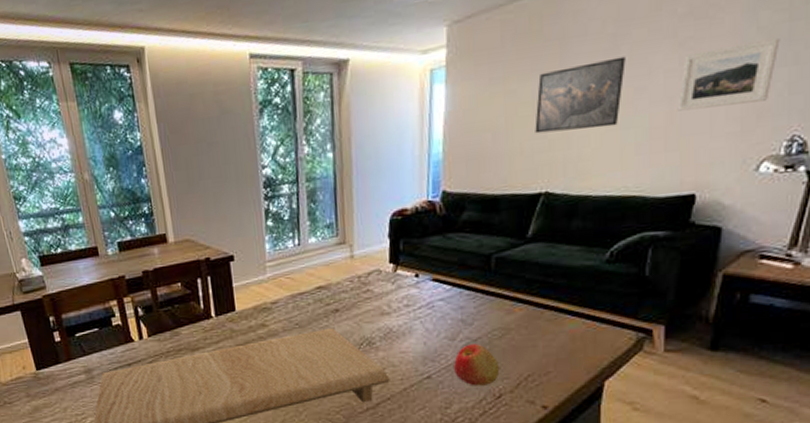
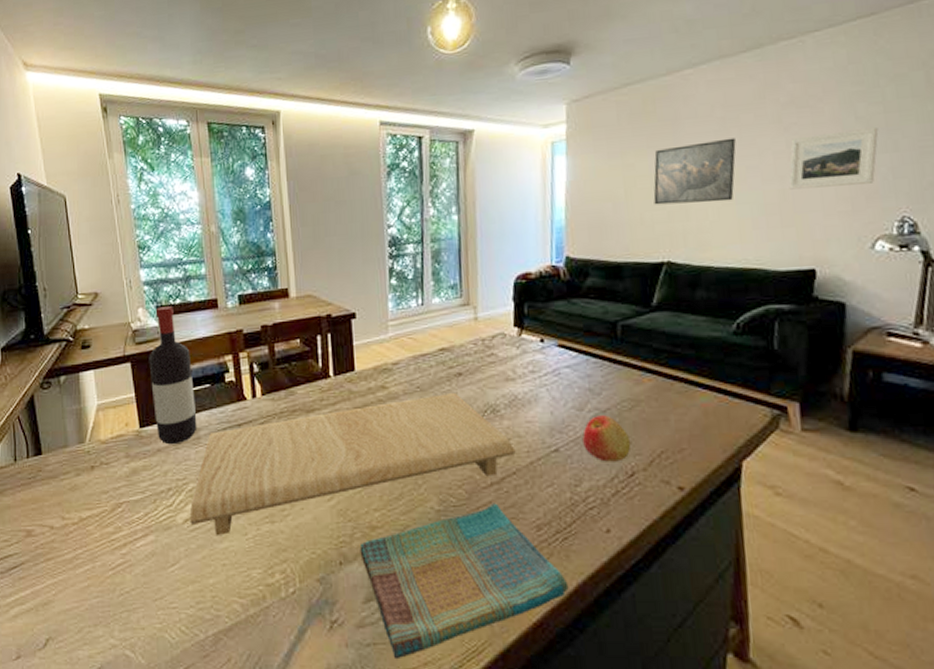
wine bottle: none [37,256,90,385] -> present [149,306,197,445]

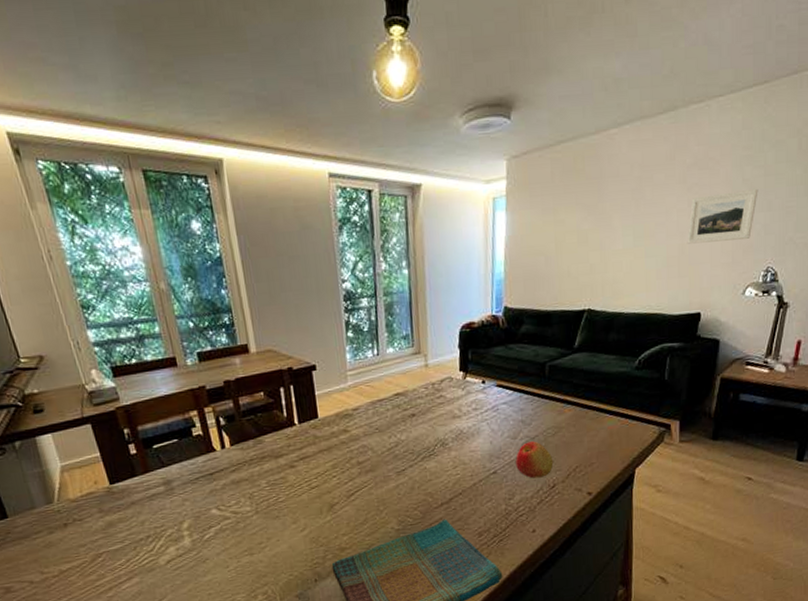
wine bottle: present [149,306,197,445] -> none [109,366,170,498]
cutting board: present [189,392,516,536] -> none [171,431,462,572]
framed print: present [653,138,736,205] -> none [579,196,649,259]

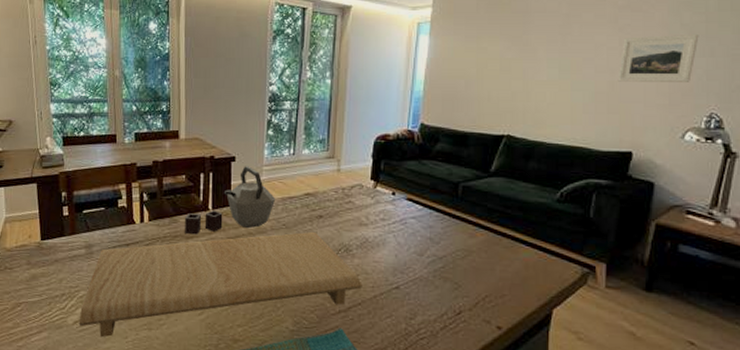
cutting board: none [171,431,462,572] -> present [79,231,363,338]
kettle: none [270,373,365,454] -> present [185,166,276,235]
apple: present [516,441,554,479] -> none [420,261,461,301]

